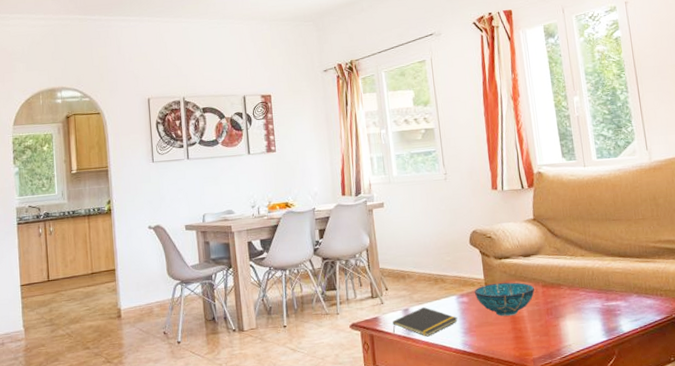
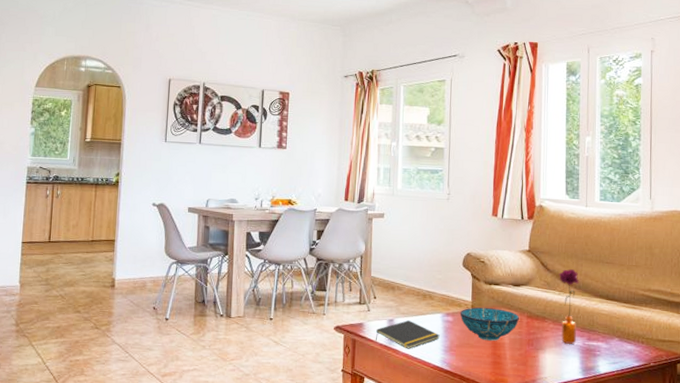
flower: none [566,232,595,308] -> present [558,269,579,344]

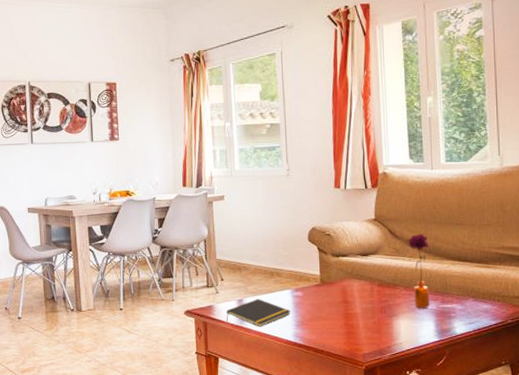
decorative bowl: present [460,307,520,341] -> none [309,280,371,312]

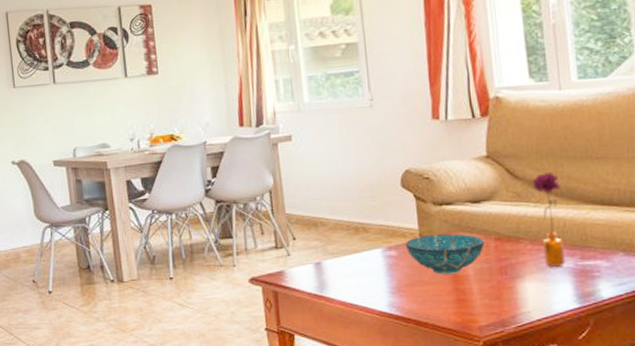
notepad: present [226,299,291,327] -> none [301,261,383,296]
decorative bowl: none [309,280,371,312] -> present [405,233,486,275]

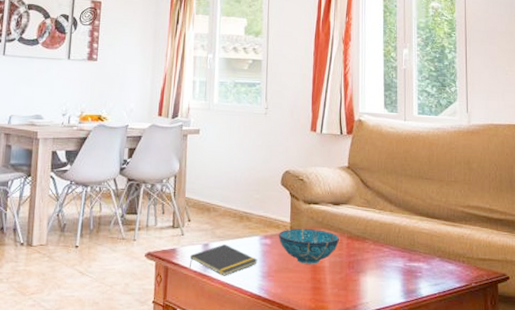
notepad: none [301,261,383,296] -> present [189,244,258,276]
flower: present [531,172,565,267] -> none [378,186,399,266]

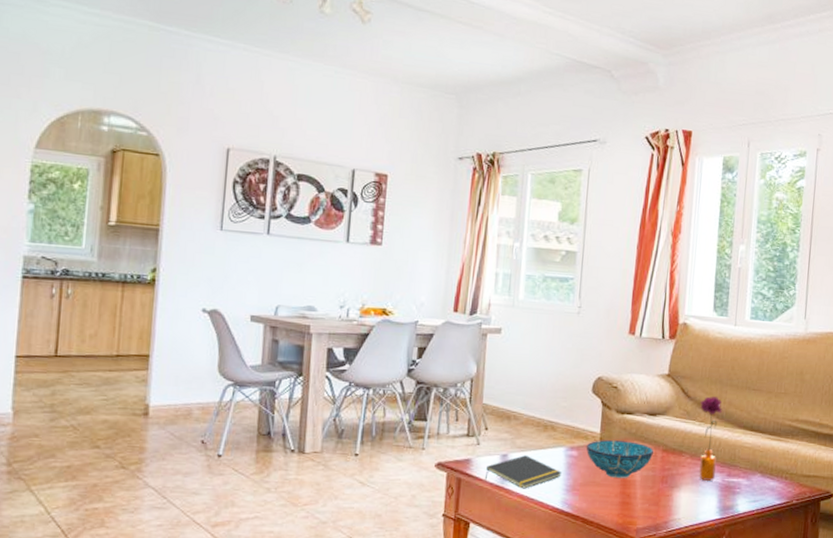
flower: none [378,186,399,266] -> present [699,396,722,481]

